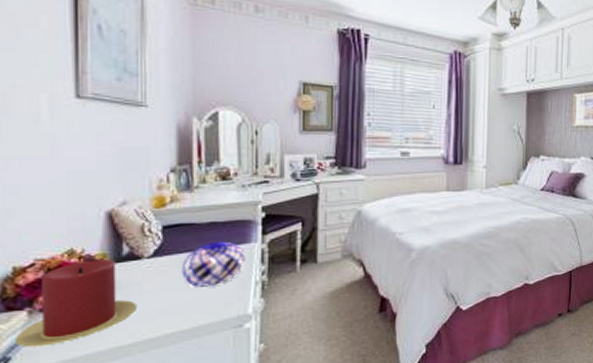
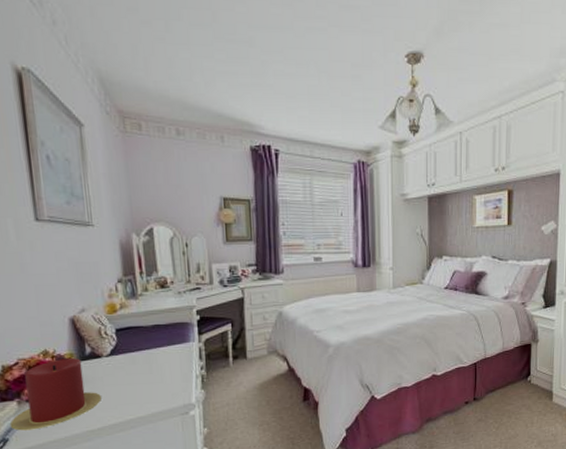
decorative orb: present [181,241,245,287] -> none [134,341,186,381]

